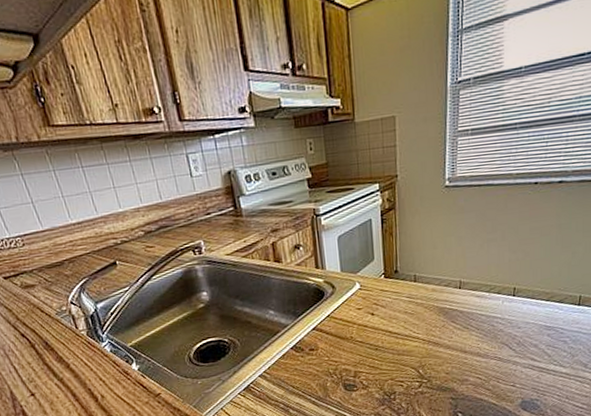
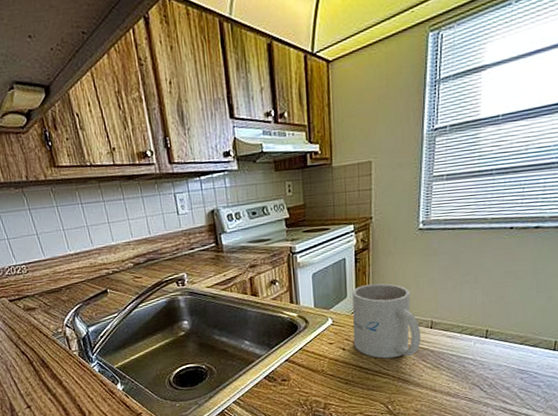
mug: none [379,244,451,322] -> present [352,283,422,359]

